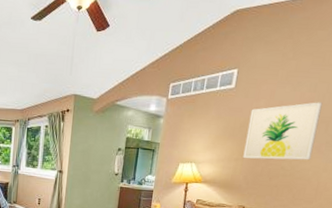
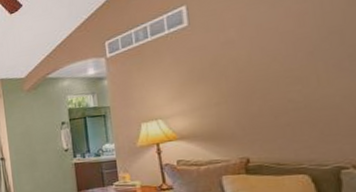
wall art: present [243,102,323,161] -> none [219,11,332,101]

